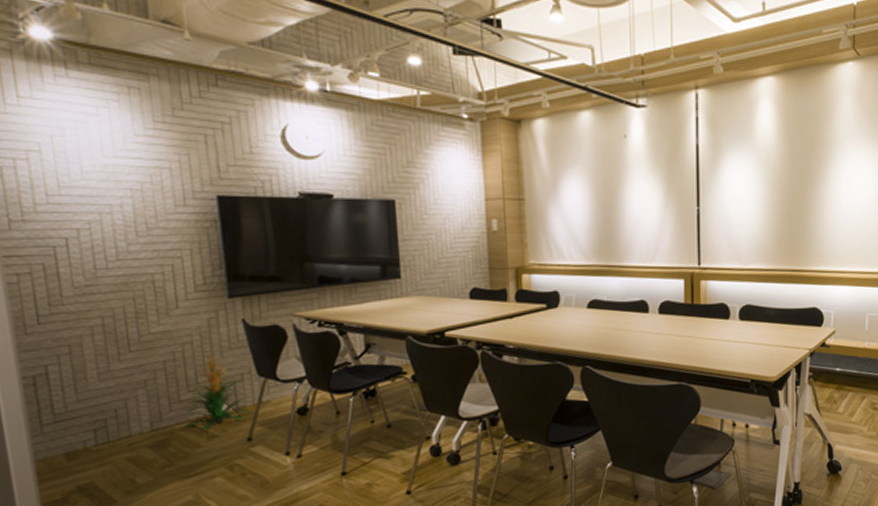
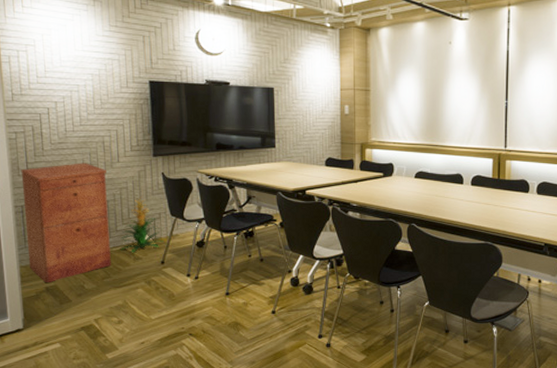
filing cabinet: none [28,311,174,481] -> present [20,163,111,283]

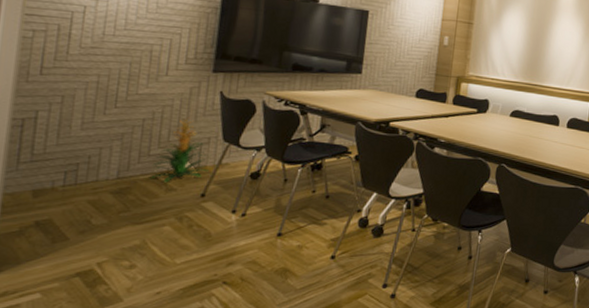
filing cabinet: present [20,163,111,283] -> none [16,72,149,216]

